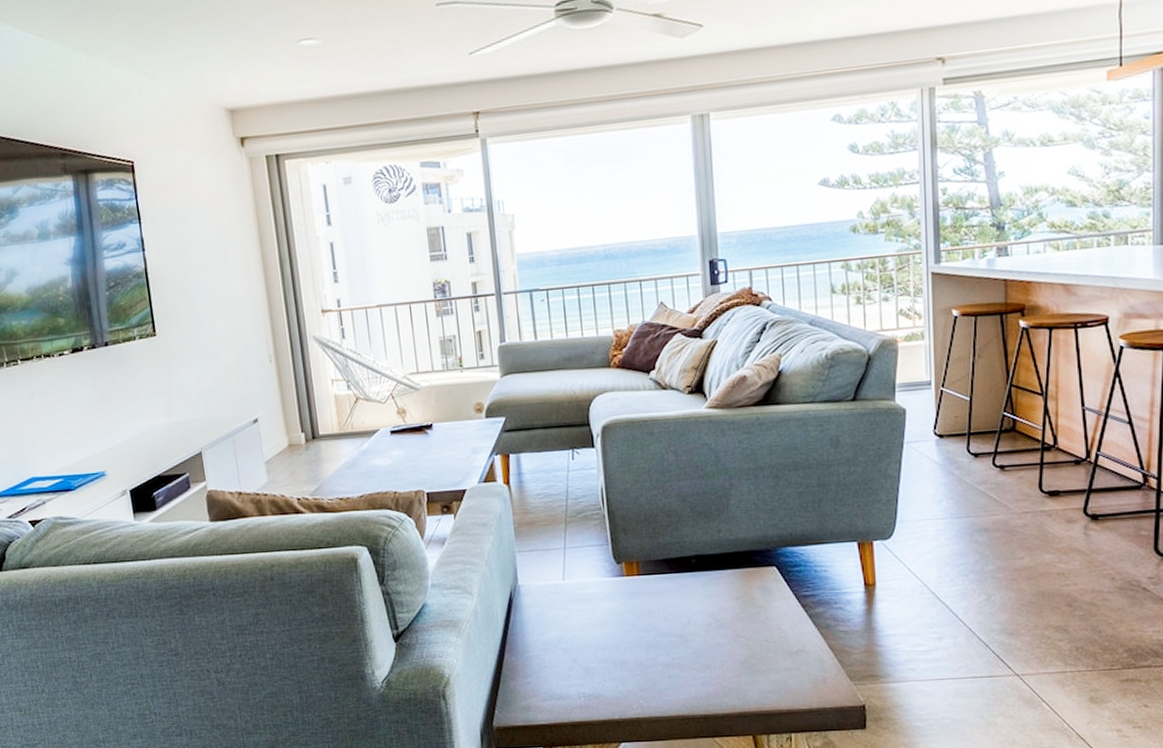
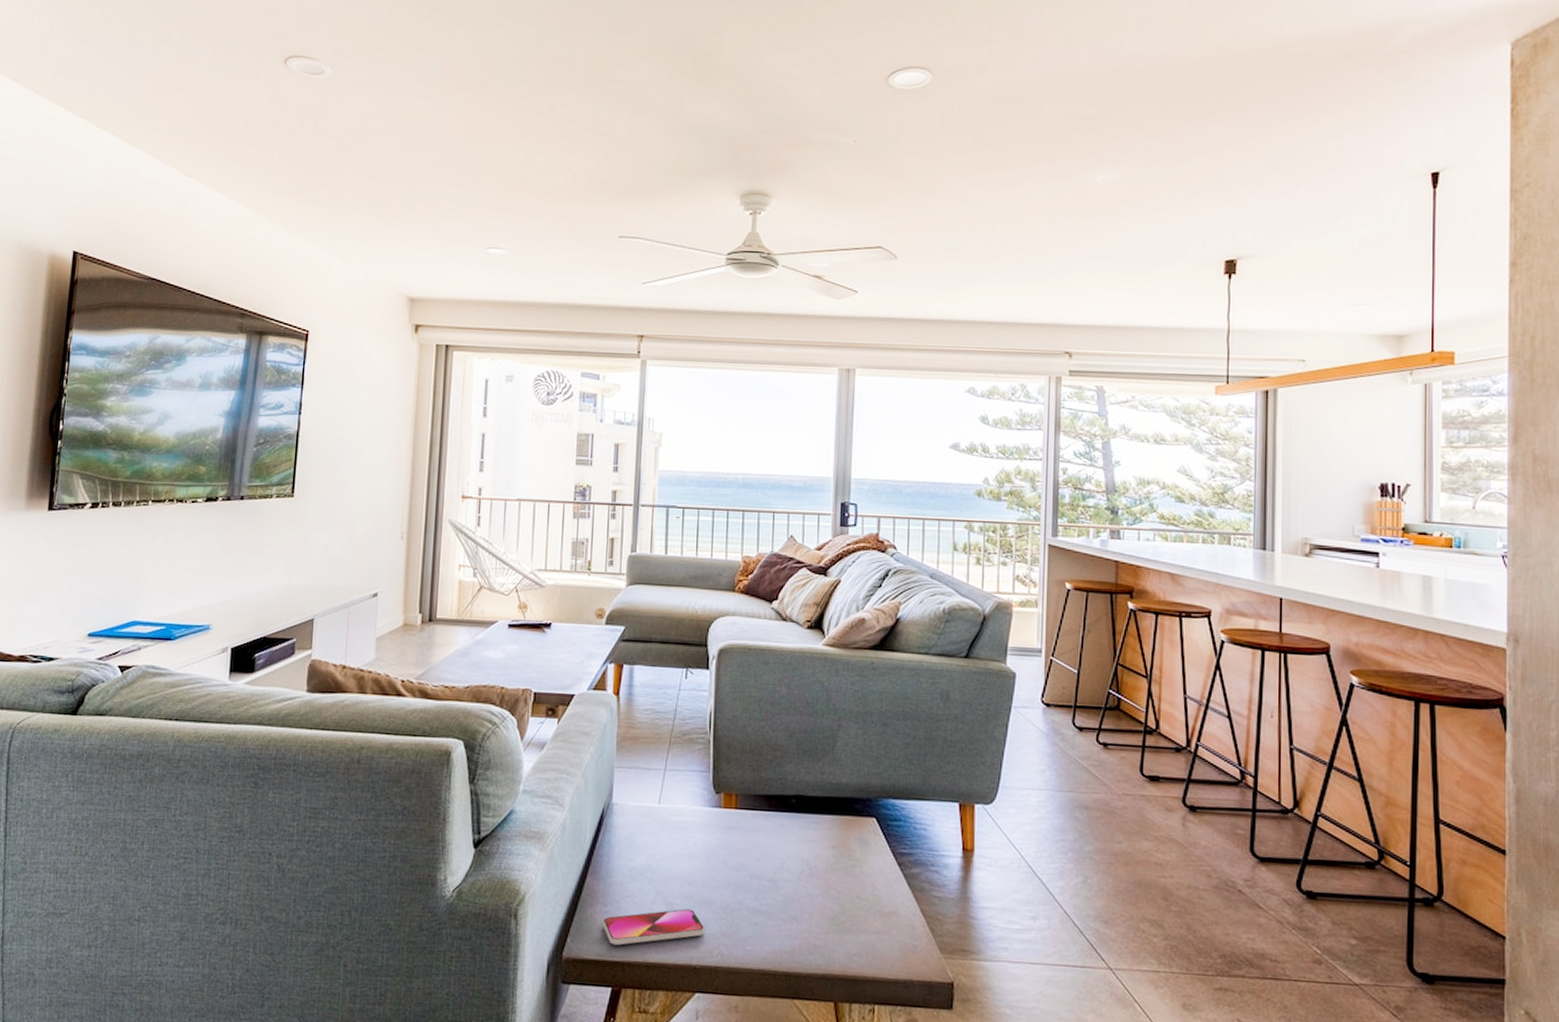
smartphone: none [525,670,623,711] -> present [602,908,705,946]

